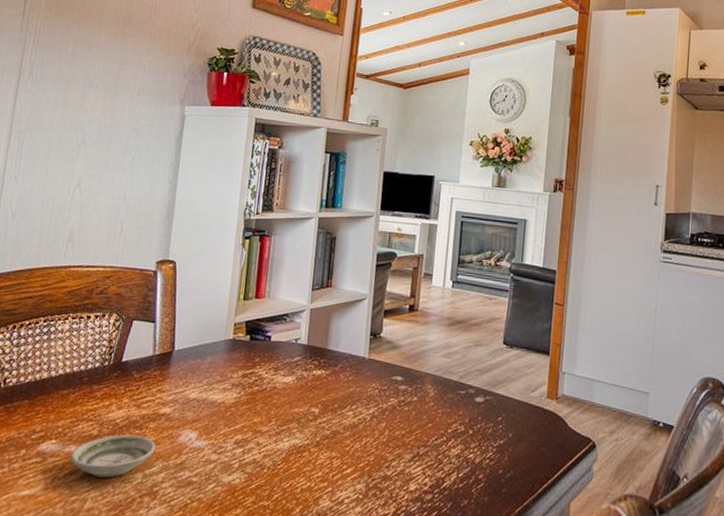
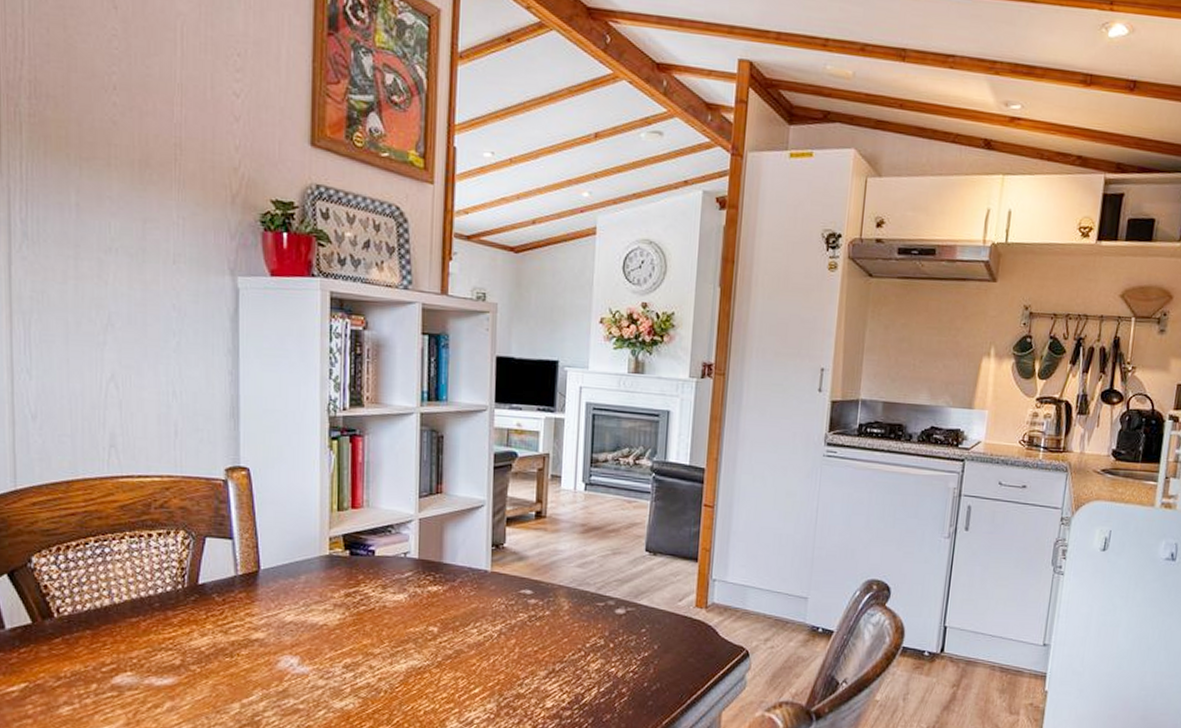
saucer: present [70,434,156,478] -> none [151,663,251,709]

